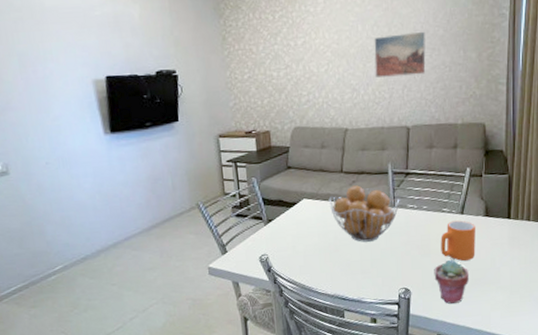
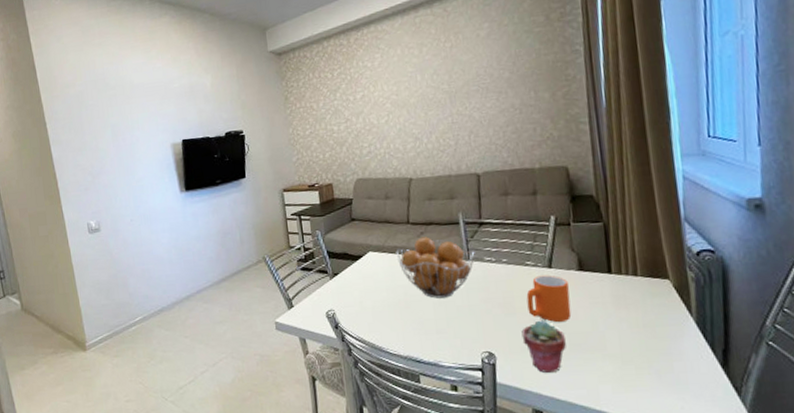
wall art: present [374,31,426,78] -> none [434,75,493,125]

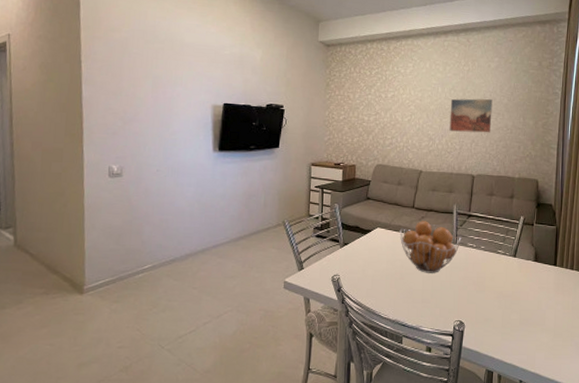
wall art: none [434,75,493,125] -> present [449,98,493,133]
potted succulent: present [521,320,567,373] -> none [486,298,518,340]
mug: present [526,275,572,322] -> none [494,262,526,300]

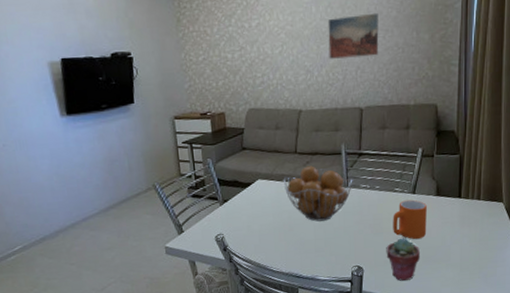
potted succulent: none [486,298,518,340] -> present [386,237,421,281]
mug: none [494,262,526,300] -> present [393,199,427,239]

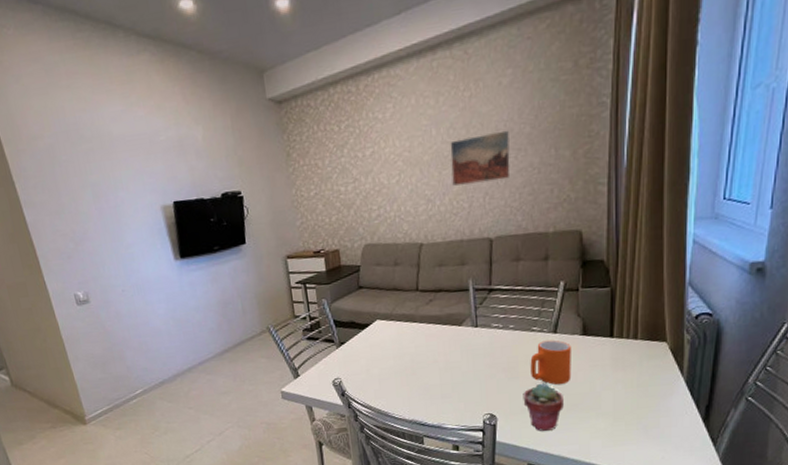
fruit basket: present [283,166,353,222] -> none [404,304,483,365]

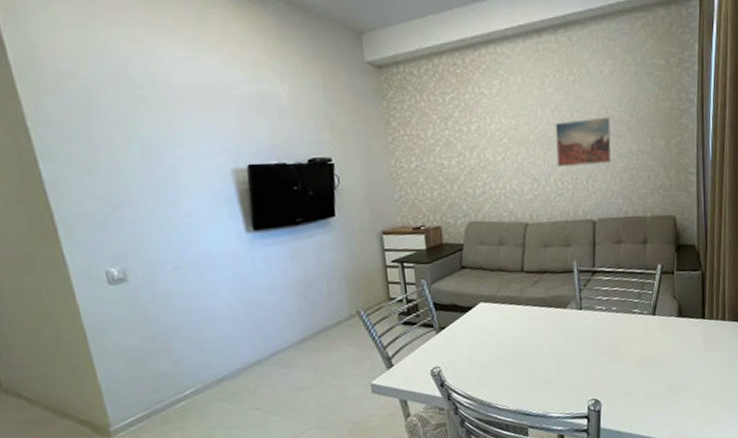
potted succulent: present [523,383,565,431] -> none [625,365,664,415]
mug: present [530,340,572,385] -> none [632,322,669,367]

